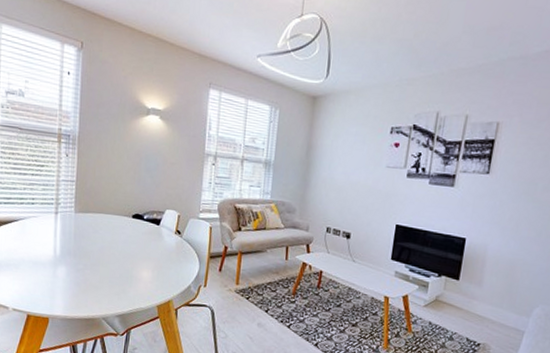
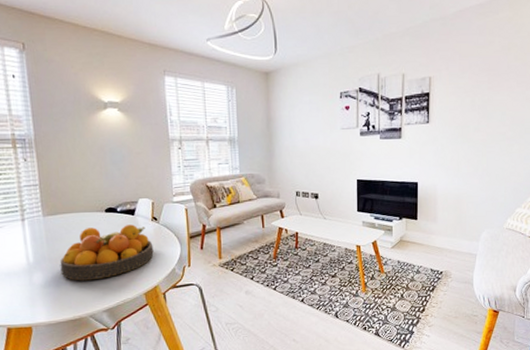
fruit bowl: none [82,230,173,284] -> present [59,224,154,281]

